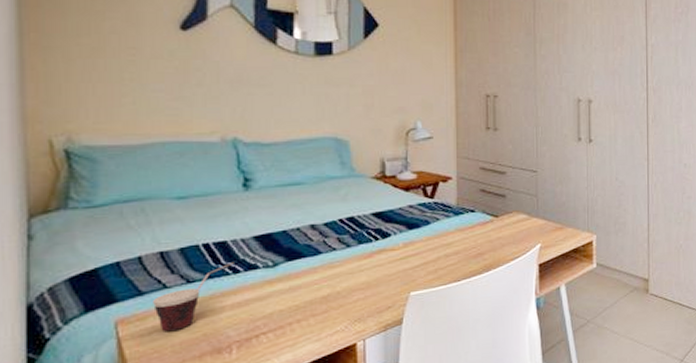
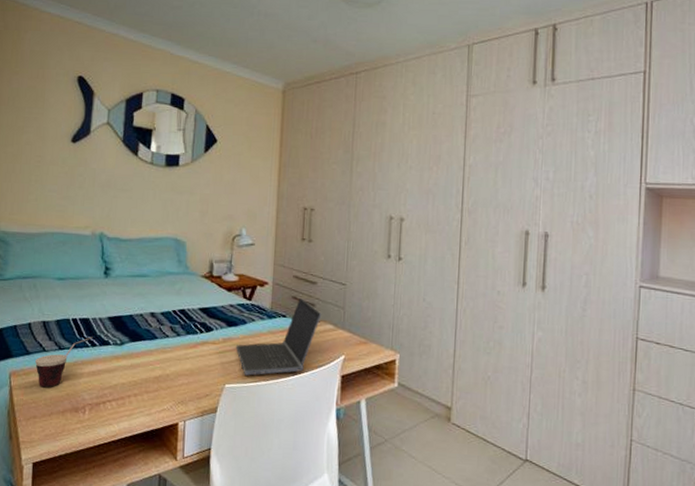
laptop computer: none [419,189,514,279] -> present [235,297,322,376]

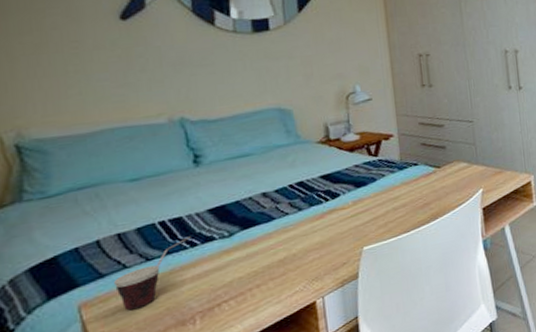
laptop computer: present [235,297,322,376] -> none [368,142,454,233]

